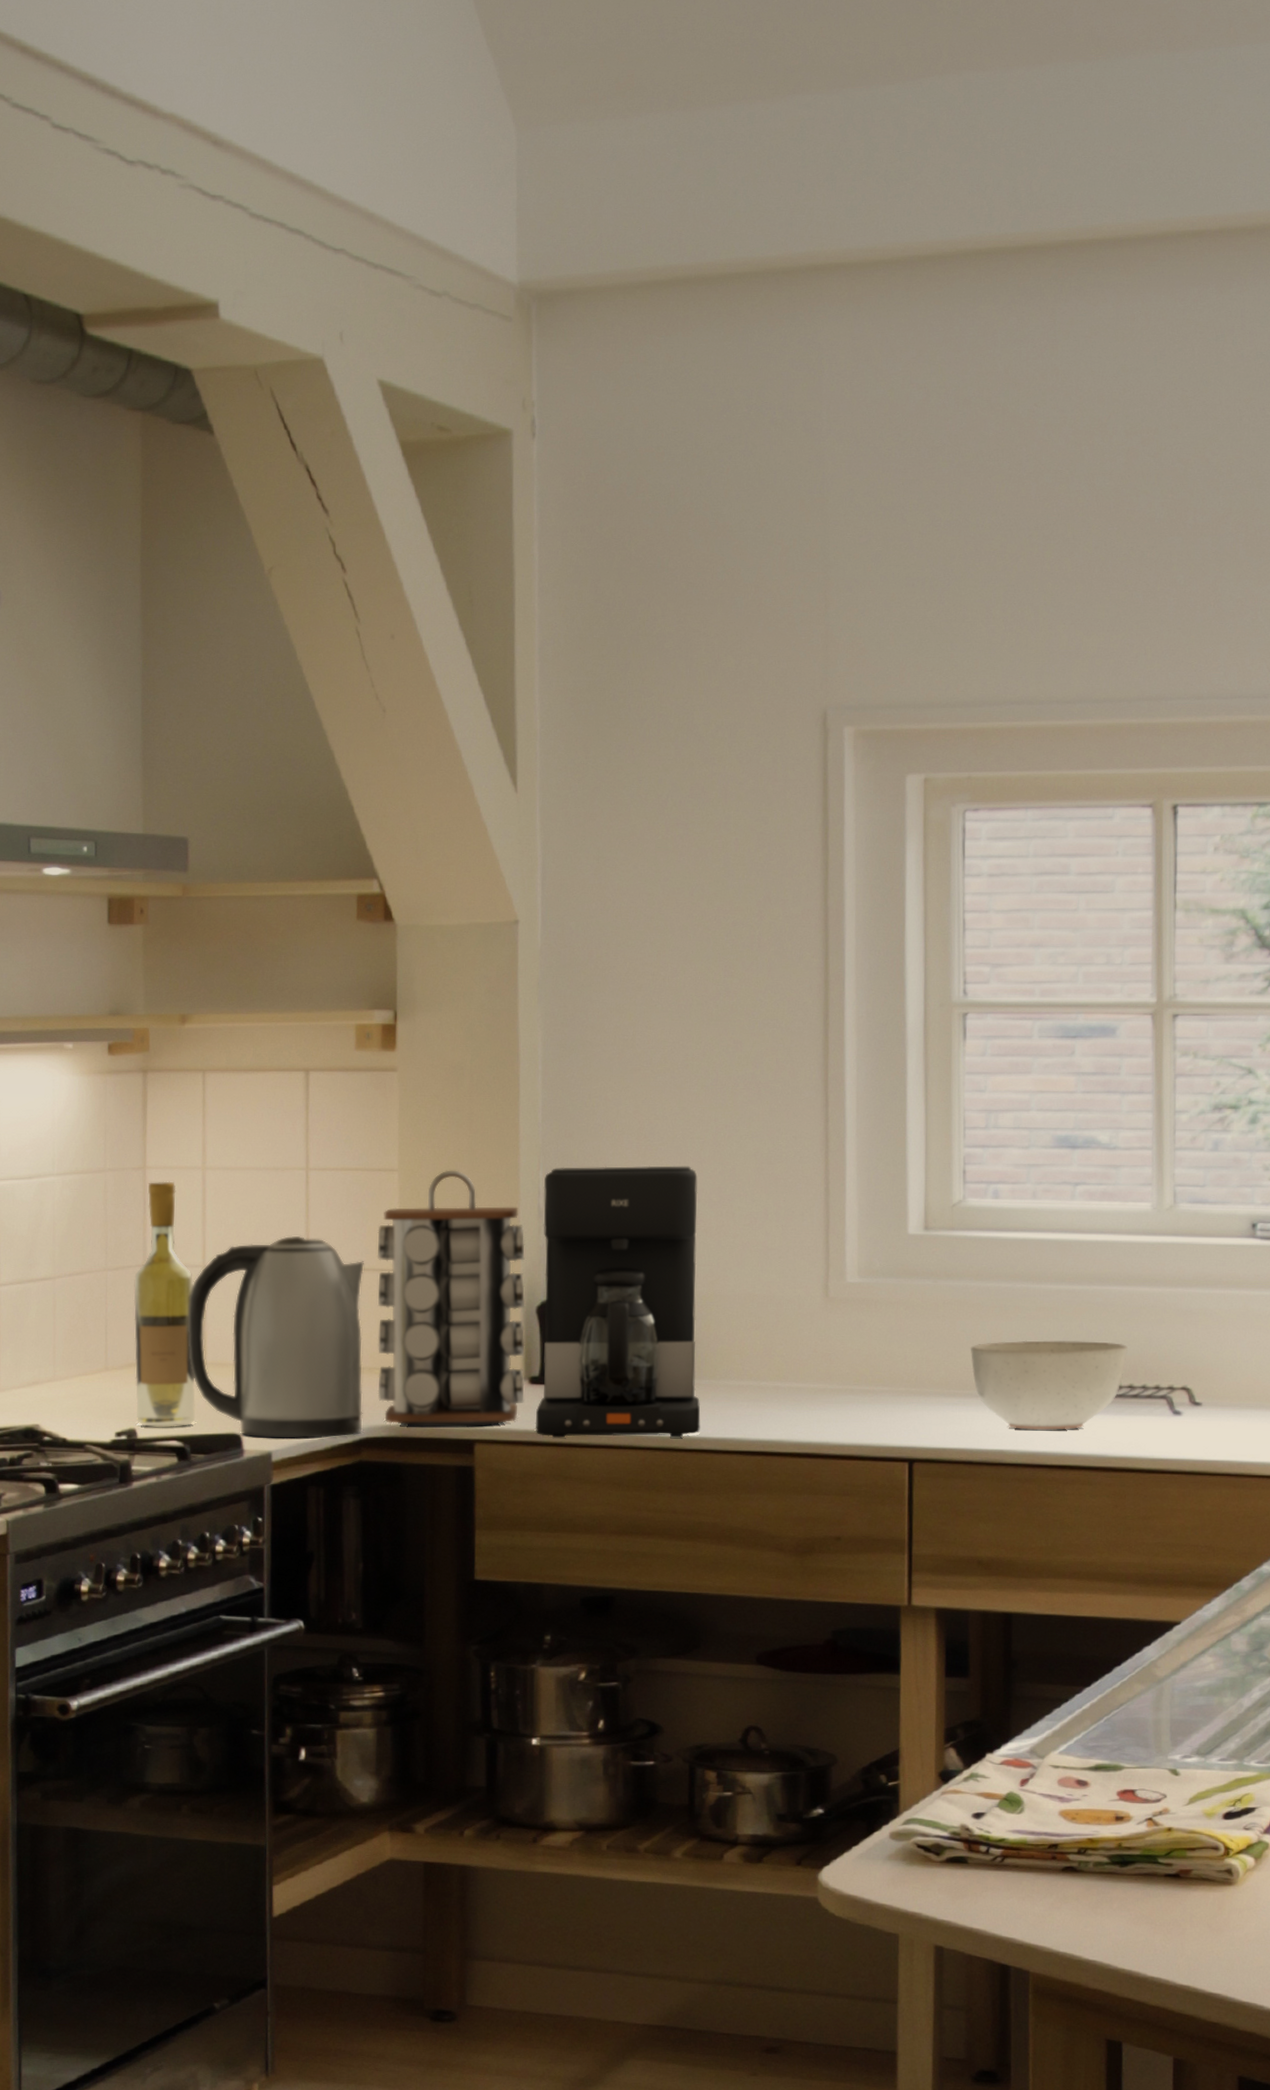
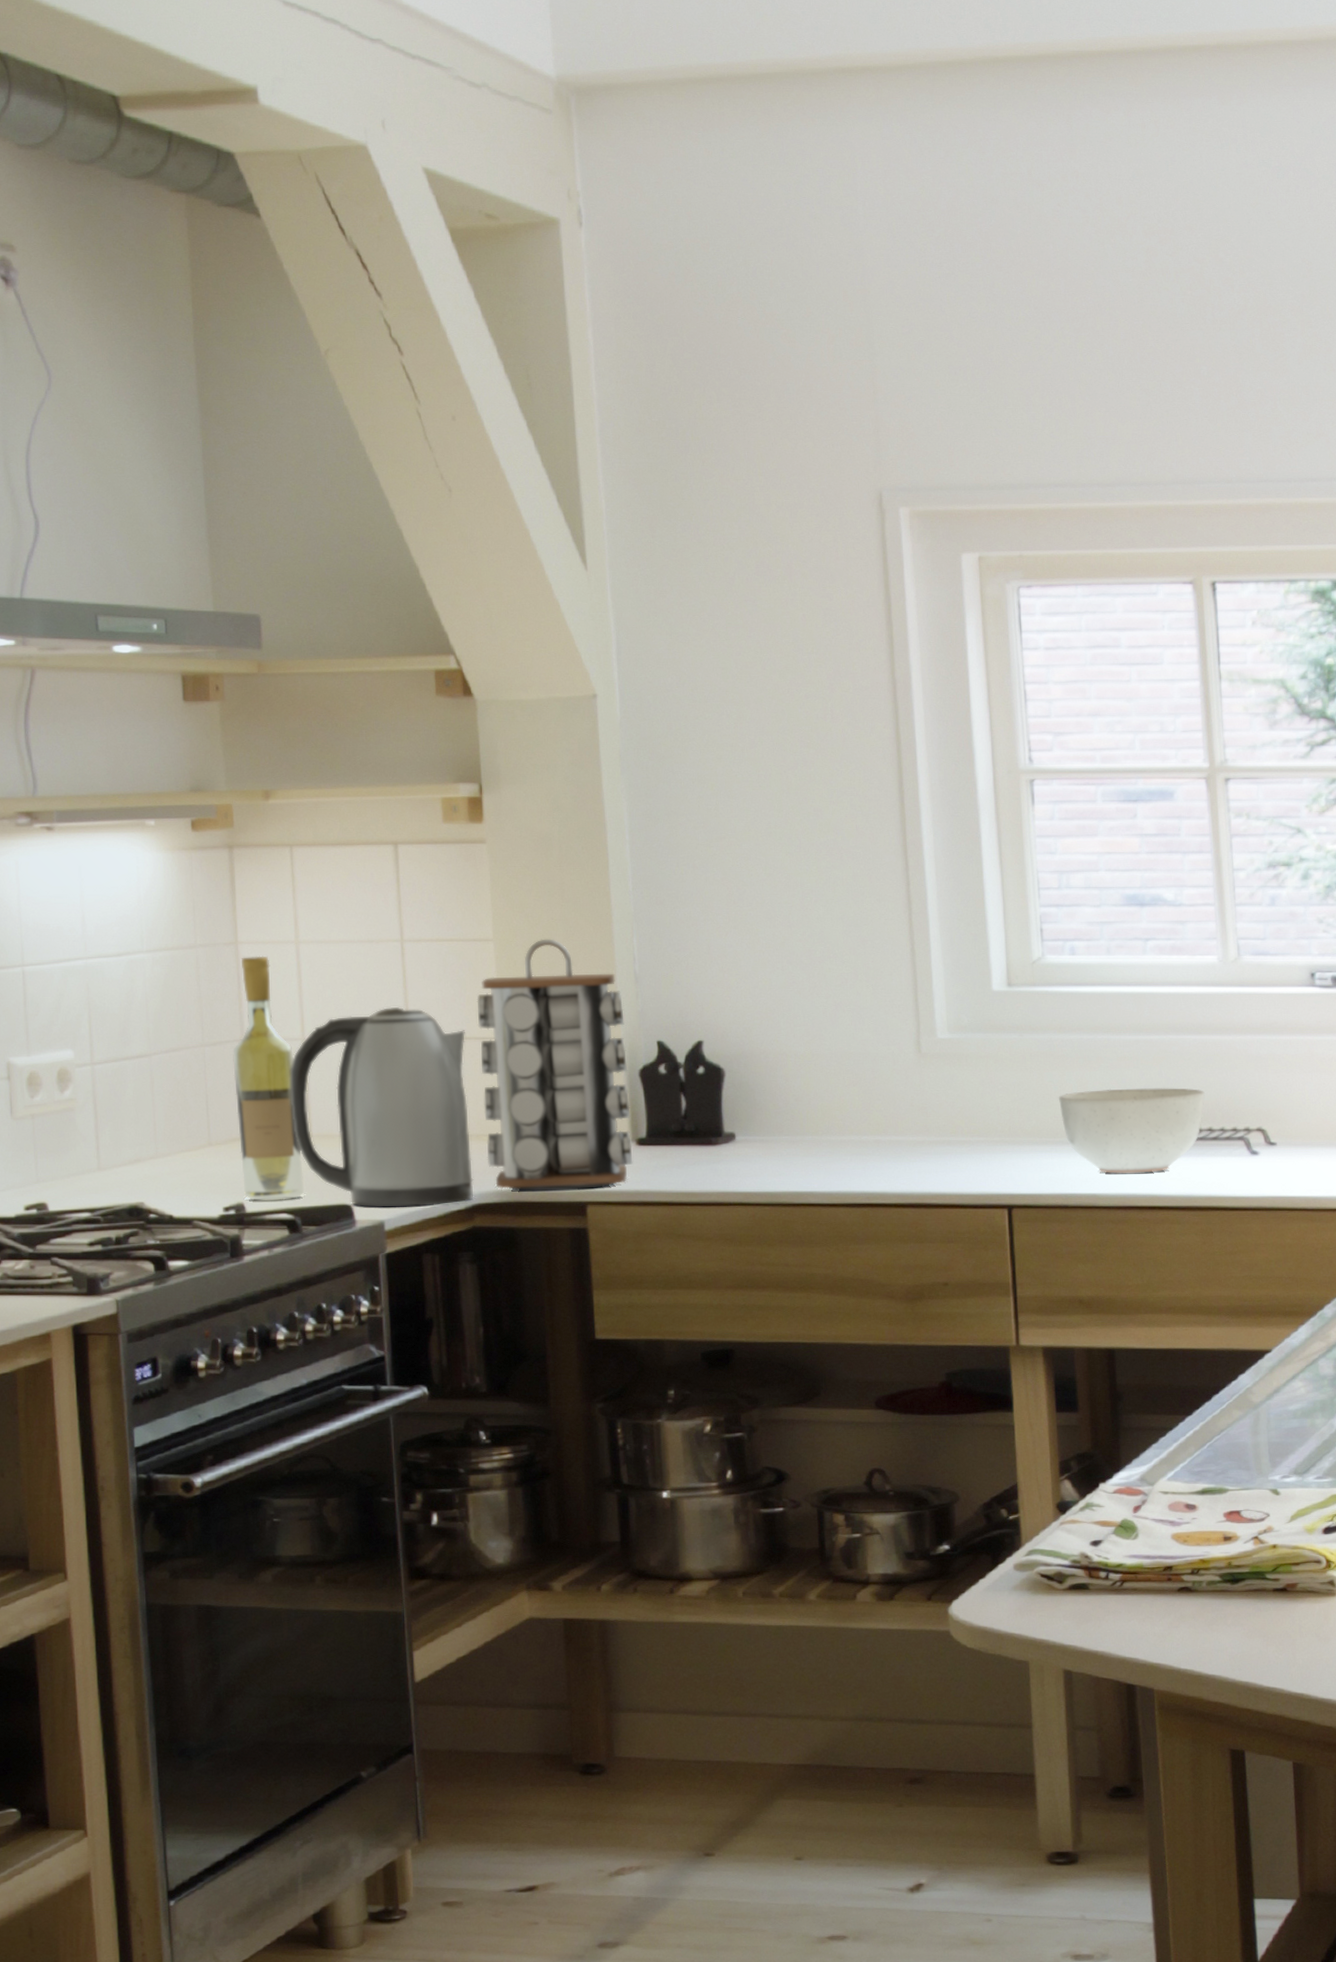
coffee maker: present [535,1165,701,1438] -> none [638,930,806,1197]

